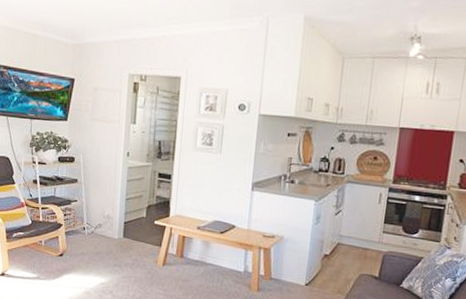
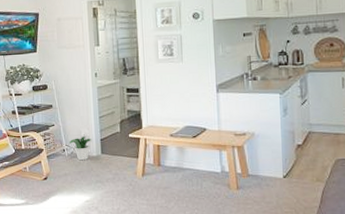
potted plant: none [91,217,115,242] -> present [70,137,92,161]

